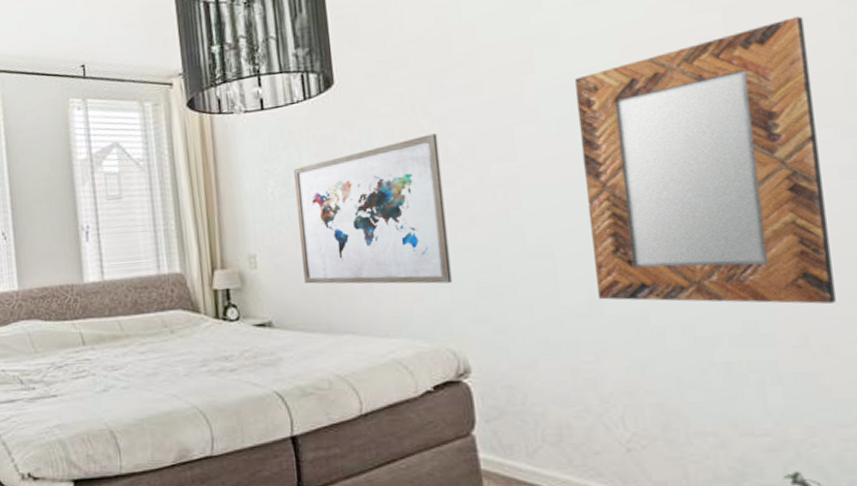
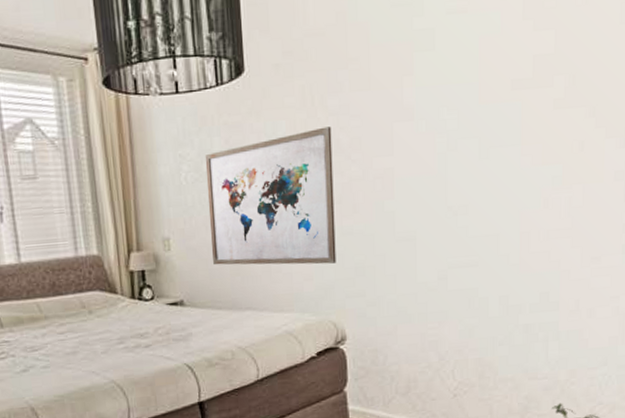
home mirror: present [574,16,836,304] -> none [442,42,608,278]

